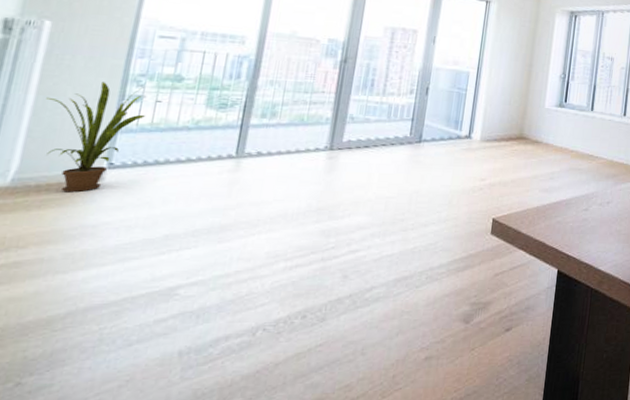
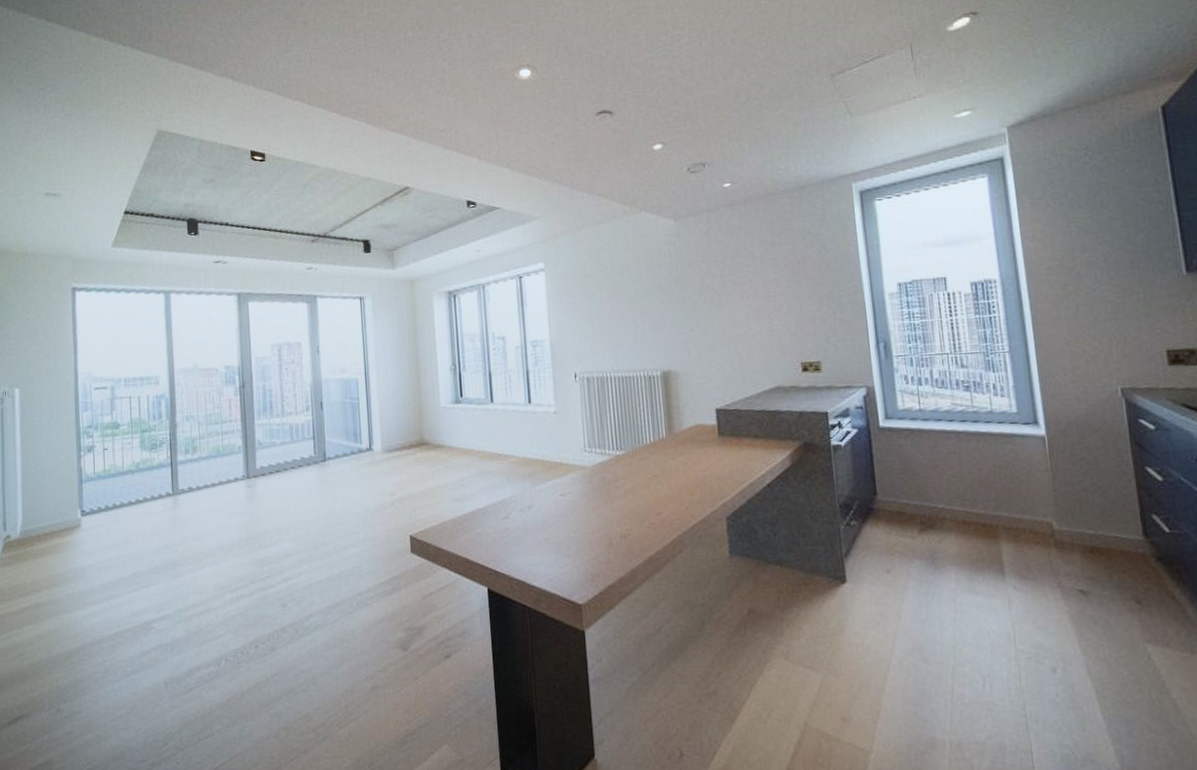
house plant: present [46,82,146,193] -> none [29,437,99,540]

